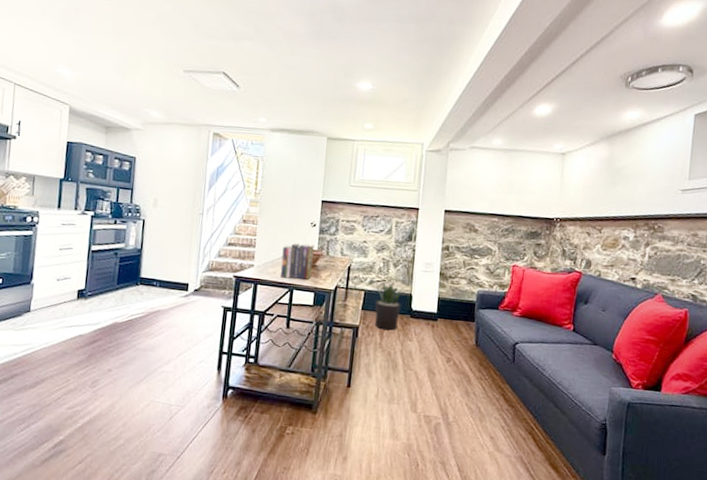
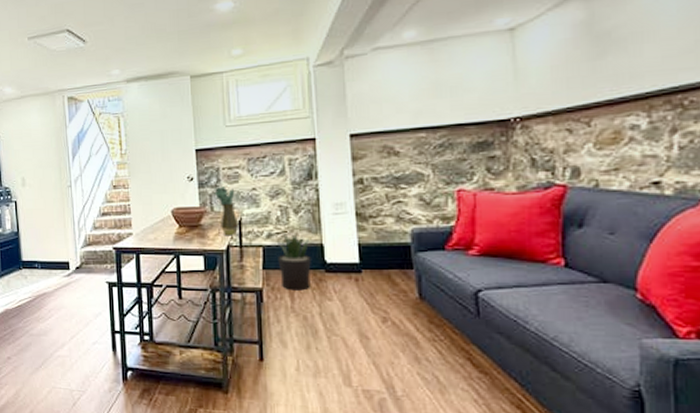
books: present [280,243,314,280] -> none [161,201,198,244]
vase: none [331,233,349,279] -> present [214,184,239,236]

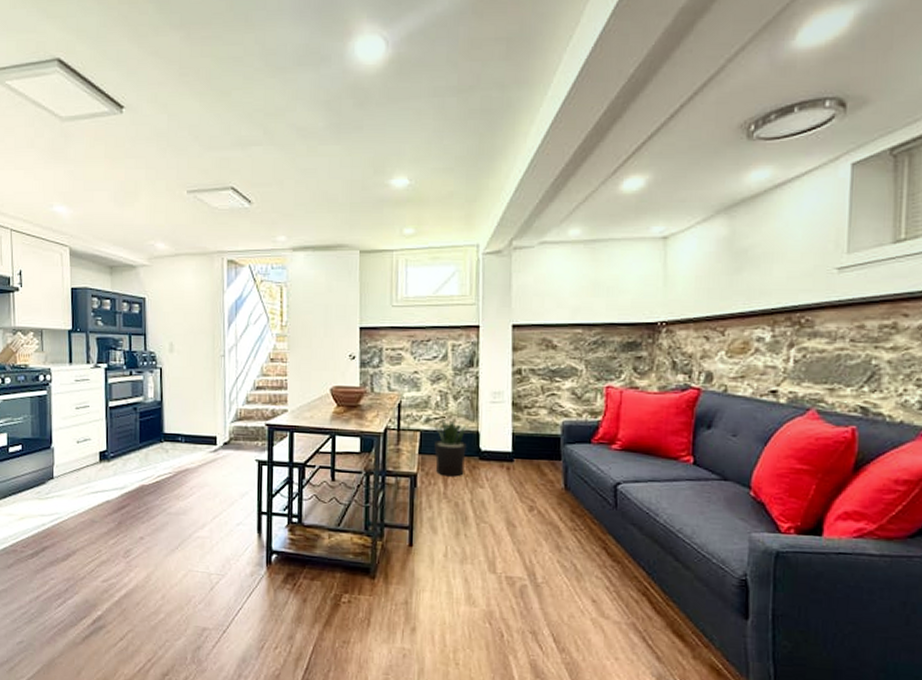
vase: present [214,184,239,236] -> none [375,364,398,419]

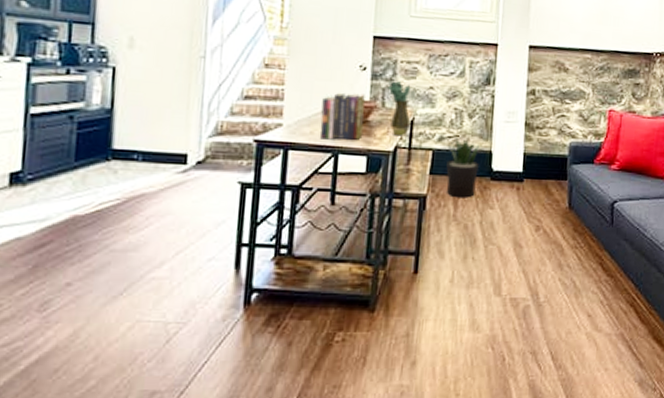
books: none [318,380,356,423] -> present [320,92,365,140]
vase: none [375,364,398,419] -> present [388,77,411,136]

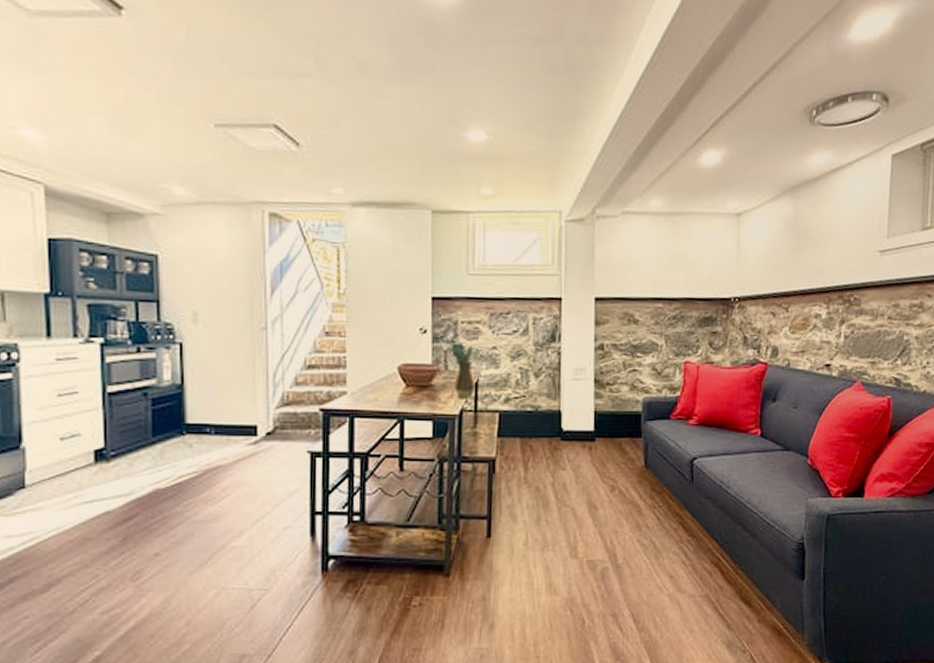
books: present [320,92,365,140] -> none [384,357,428,406]
planter: present [446,135,479,198] -> none [514,396,548,460]

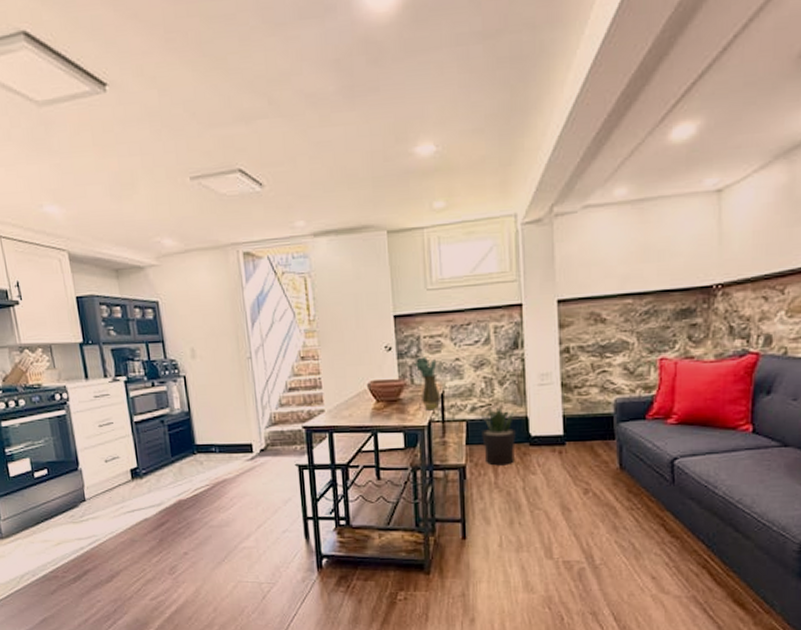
planter: none [514,396,548,460] -> present [482,404,516,466]

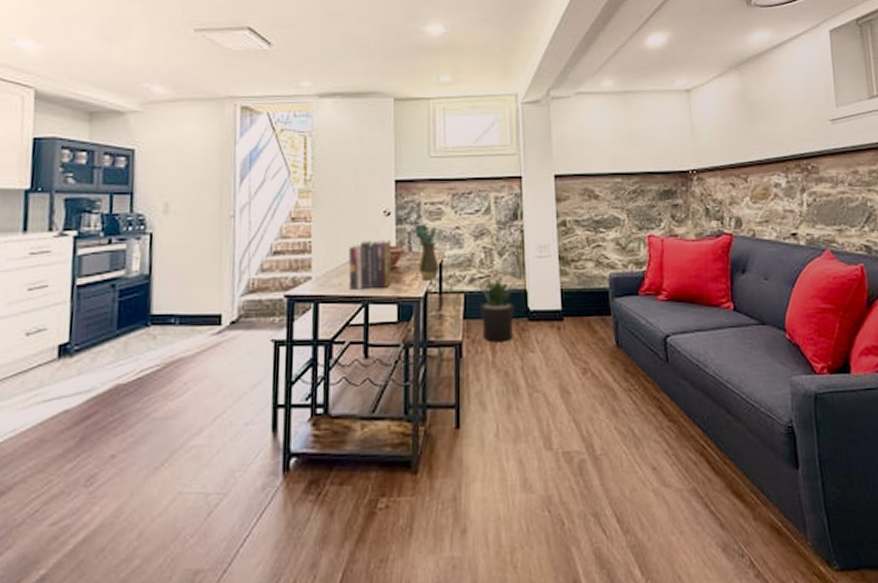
books: none [355,373,397,421] -> present [348,240,392,290]

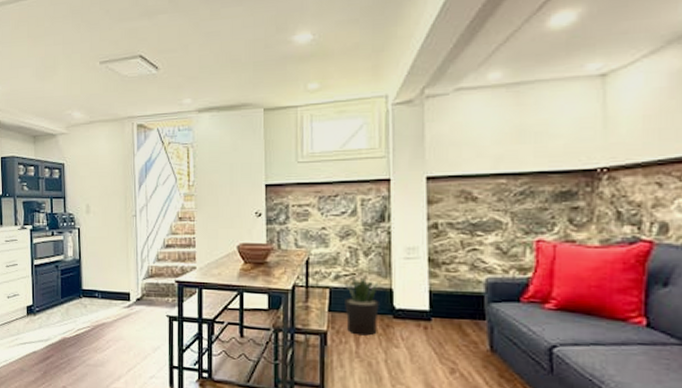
books: present [348,240,392,290] -> none [226,237,263,280]
vase: present [413,221,440,281] -> none [282,221,306,276]

